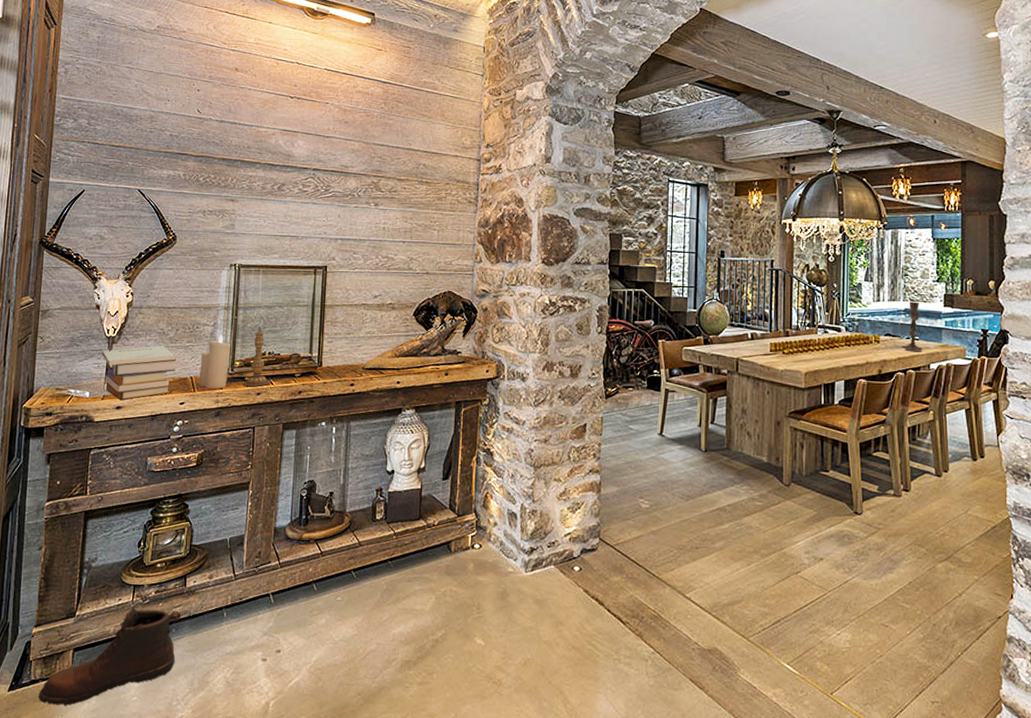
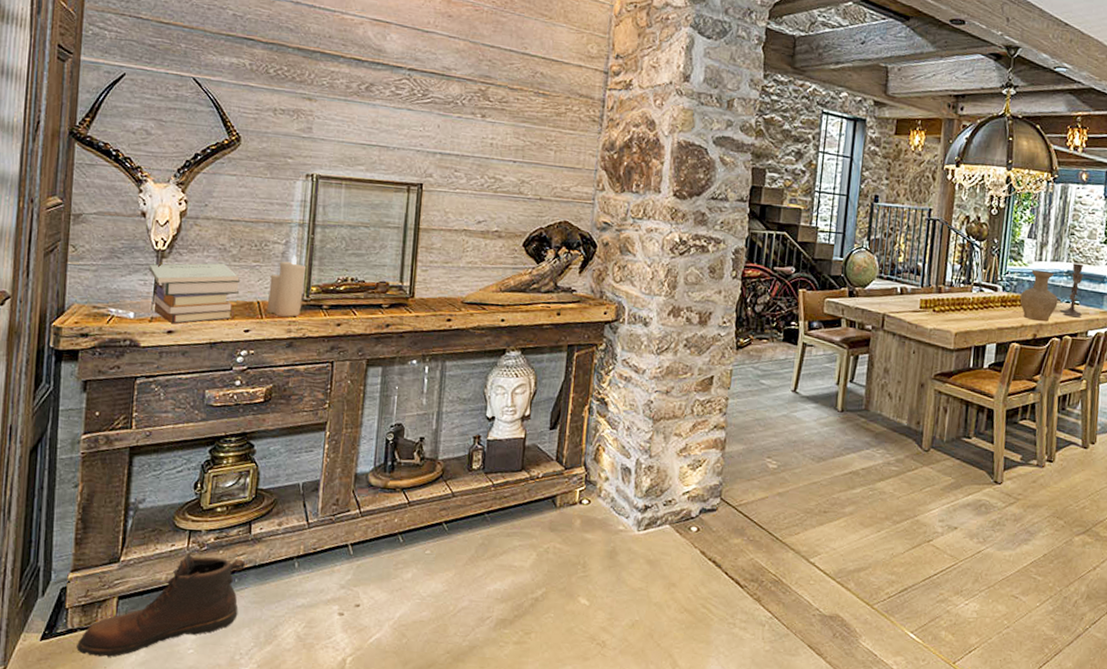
candlestick: present [242,326,271,387] -> none [319,248,353,317]
vase: none [862,310,899,358] -> present [1019,269,1058,322]

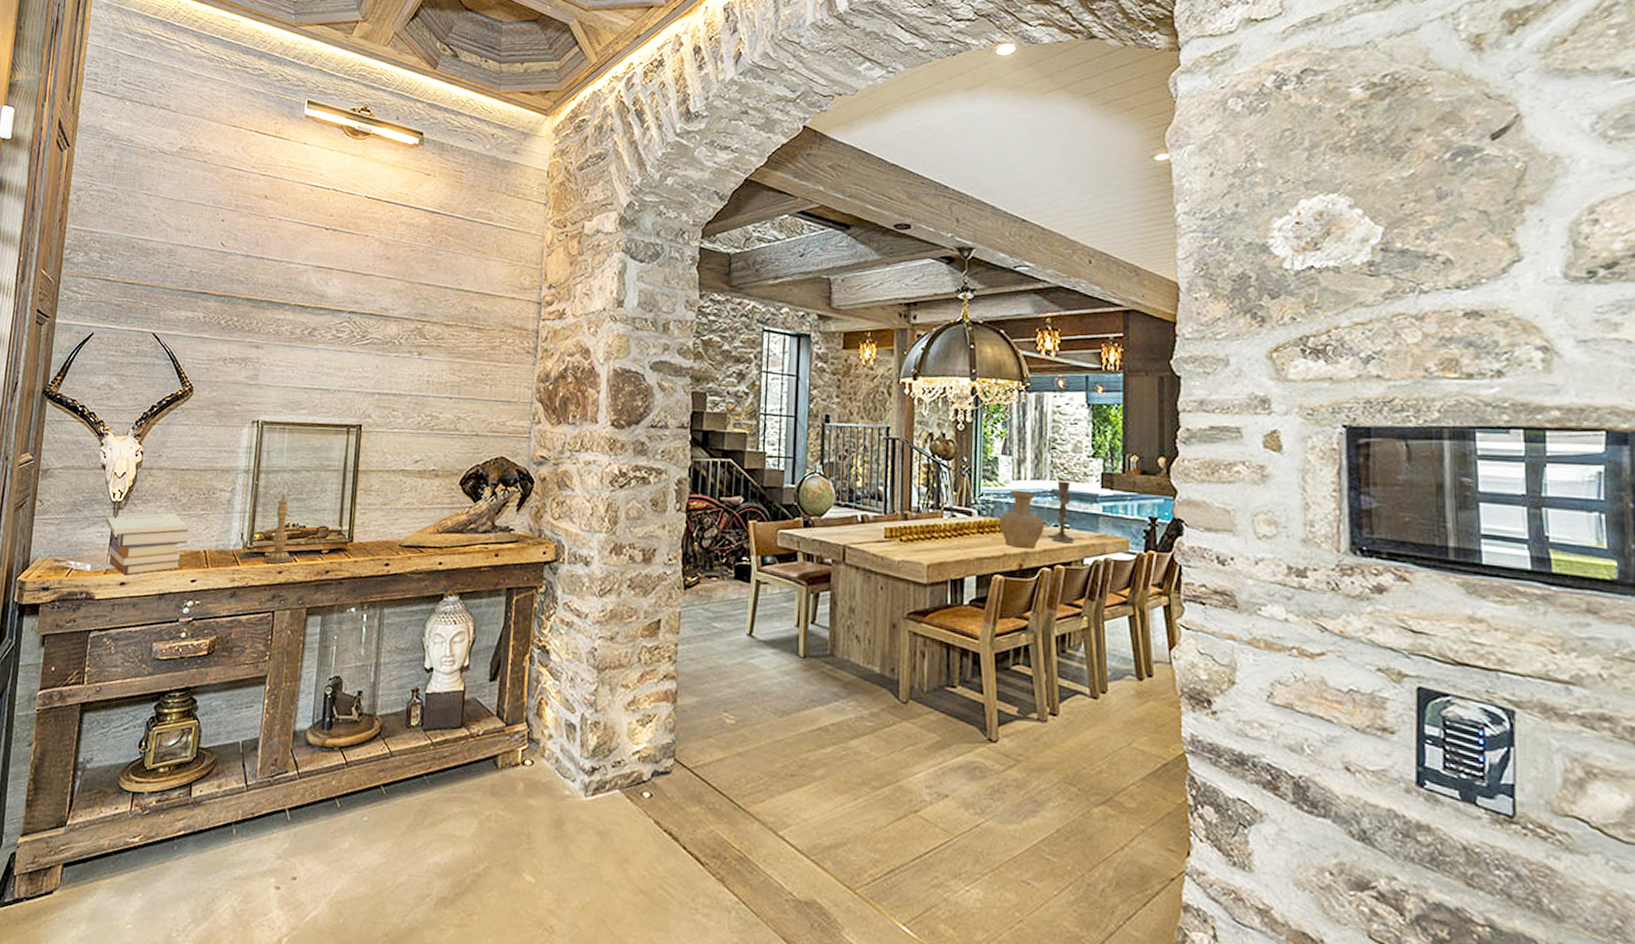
boot: present [76,553,246,657] -> none [21,817,185,931]
candle: present [267,255,306,318] -> none [213,502,251,566]
candlestick: none [319,248,353,317] -> present [261,493,294,565]

